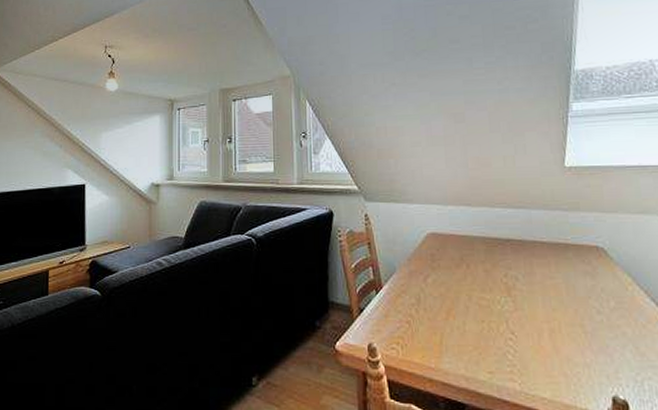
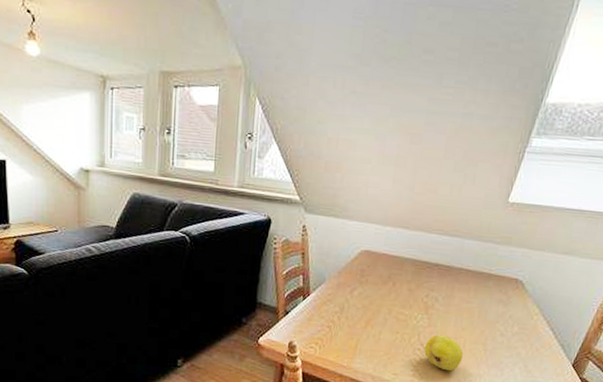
fruit: none [517,319,563,363] -> present [424,334,464,371]

